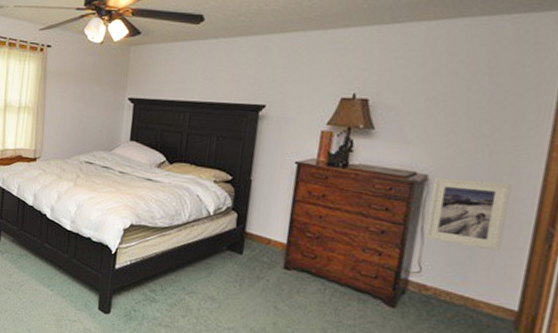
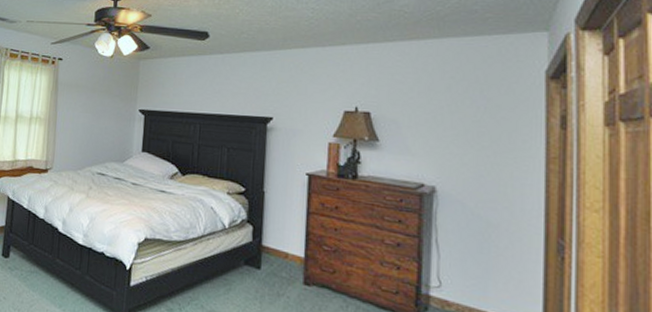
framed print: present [424,177,512,251] -> none [439,188,517,264]

